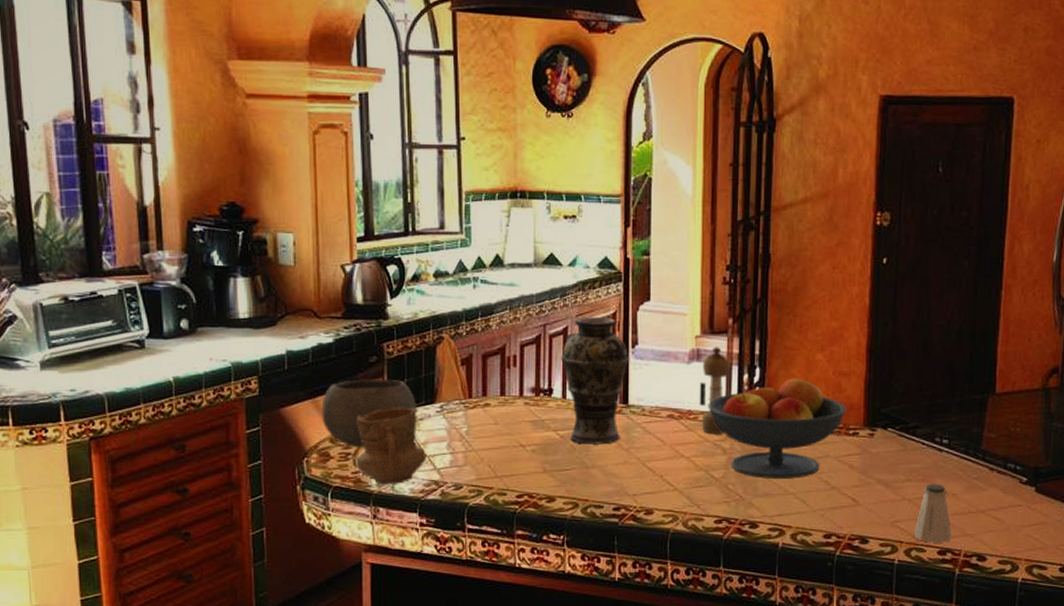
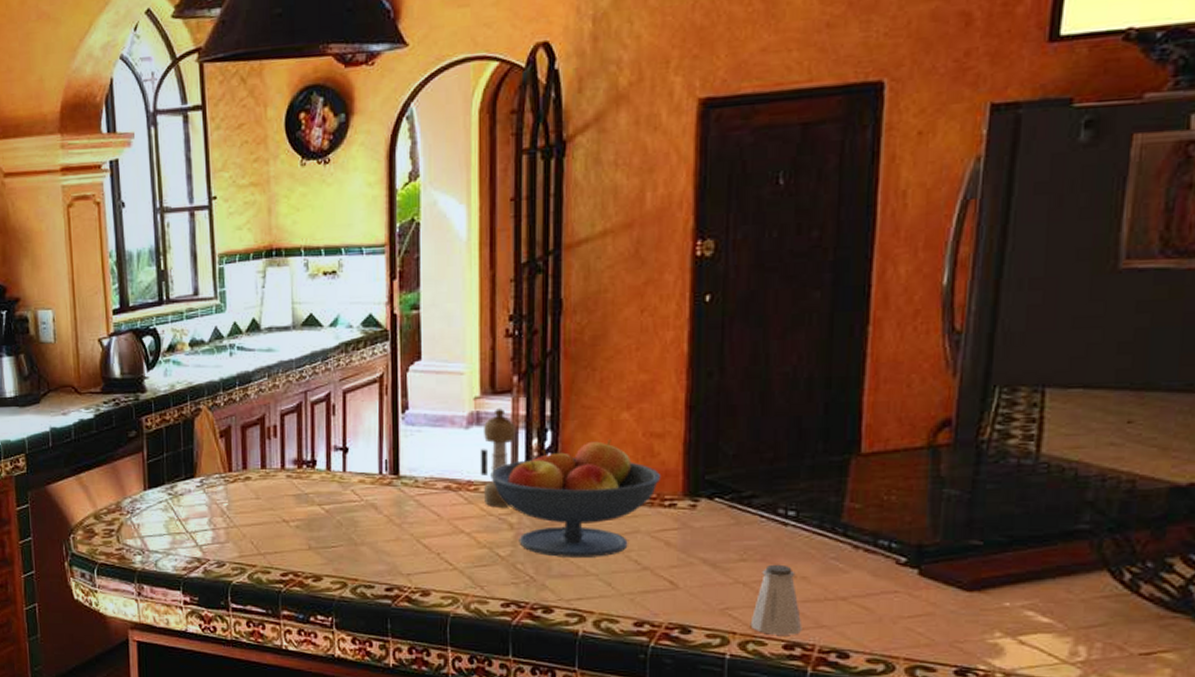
bowl: present [321,380,416,448] -> none [85,454,176,524]
mug: present [356,407,426,485] -> none [119,482,188,562]
vase: present [561,317,630,445] -> none [324,381,400,520]

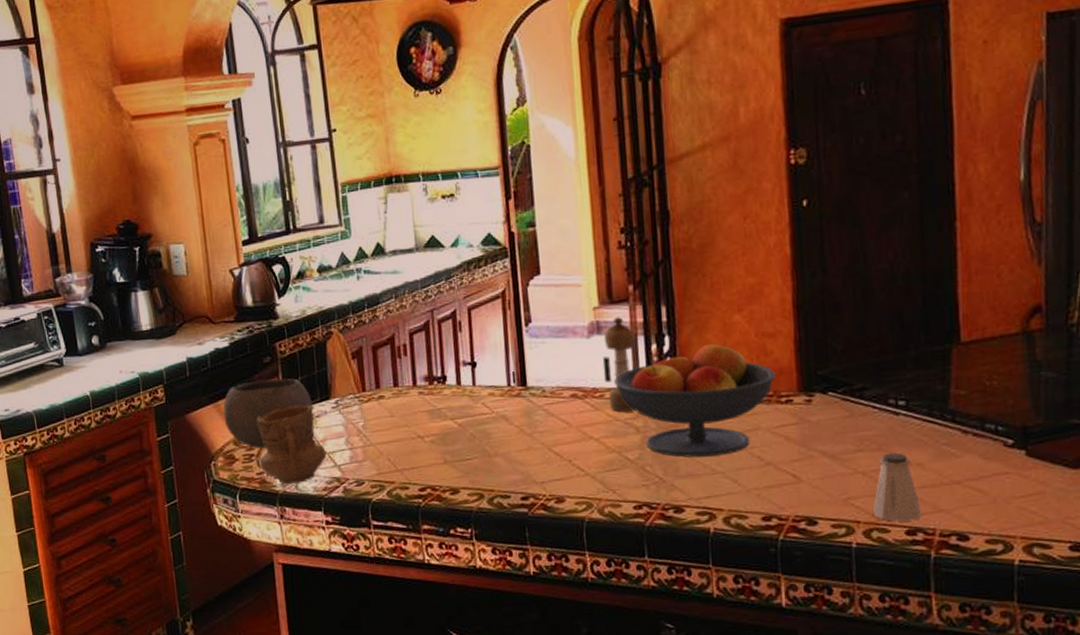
bowl: none [85,454,176,524] -> present [223,378,313,449]
mug: none [119,482,188,562] -> present [257,405,326,485]

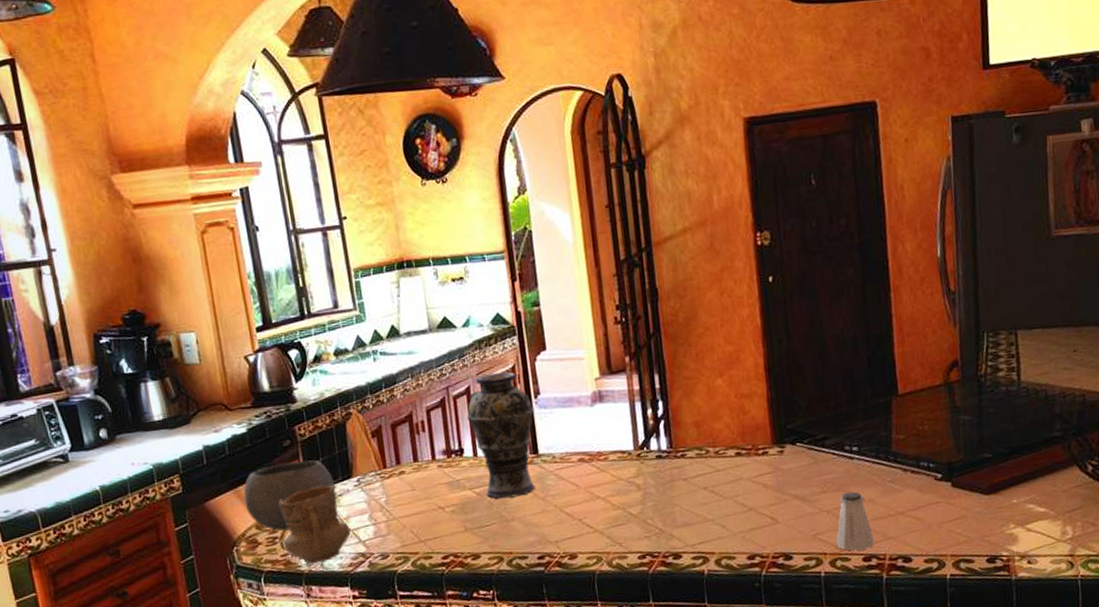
vase: none [452,296,525,432] -> present [467,372,535,499]
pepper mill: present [602,317,636,412] -> none [605,386,636,472]
fruit bowl: present [614,341,776,458] -> none [616,403,754,509]

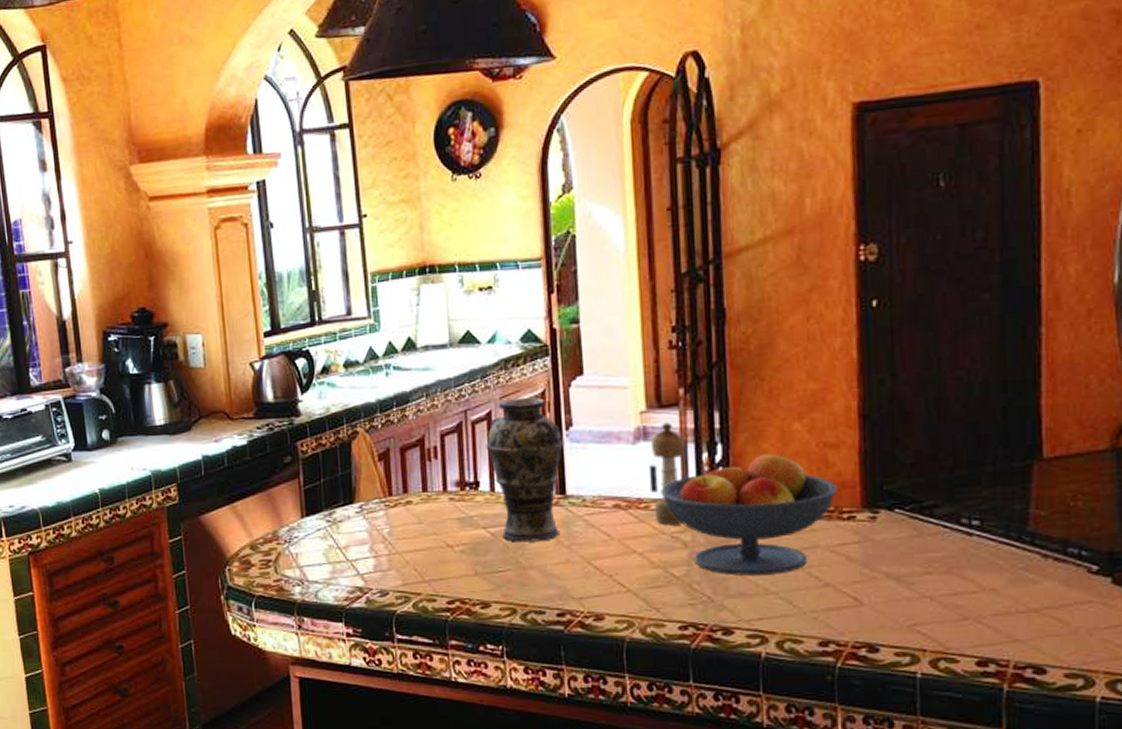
bowl: present [243,460,335,531] -> none [239,480,335,554]
mug: present [279,485,351,564] -> none [275,508,349,593]
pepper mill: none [605,386,636,472] -> present [648,422,685,525]
fruit bowl: none [616,403,754,509] -> present [661,451,838,576]
saltshaker: present [836,491,875,551] -> none [940,576,995,651]

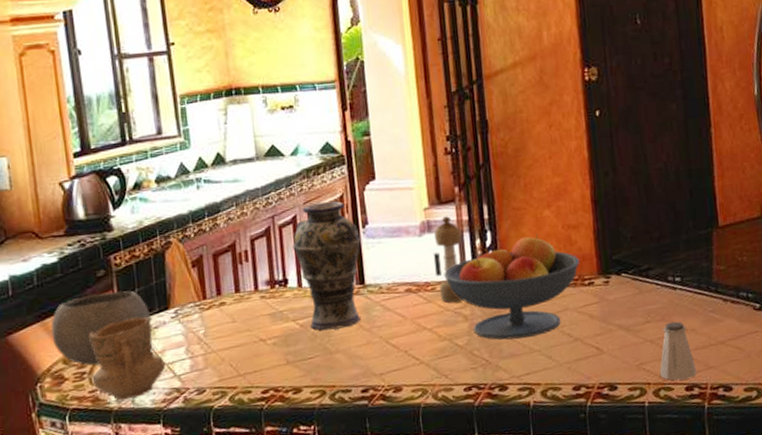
bowl: none [239,480,335,554] -> present [51,290,151,366]
mug: none [275,508,349,593] -> present [89,317,165,401]
saltshaker: none [940,576,995,651] -> present [659,321,697,380]

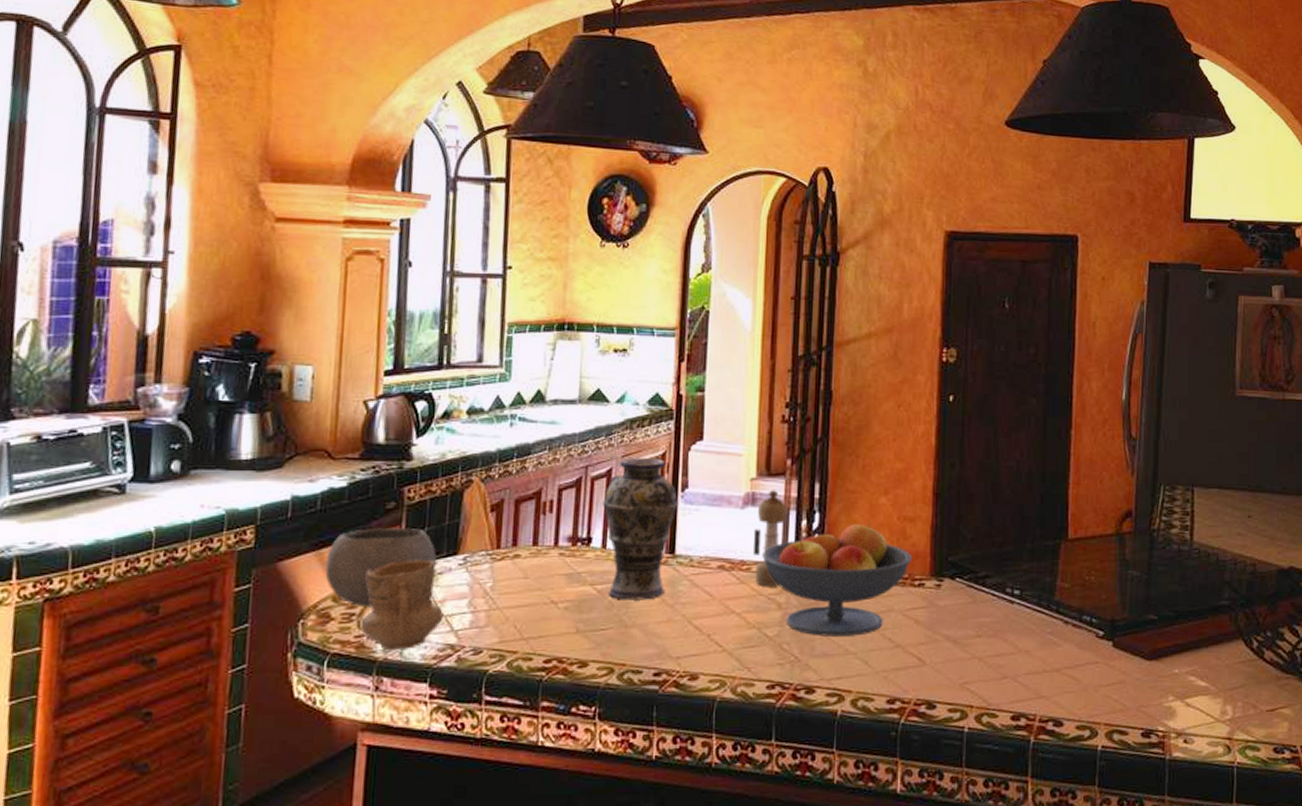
saltshaker: present [659,321,697,380] -> none [984,639,1026,707]

